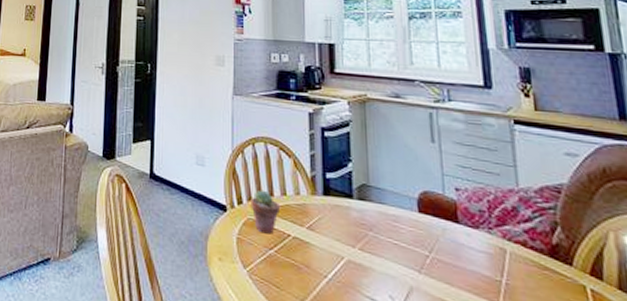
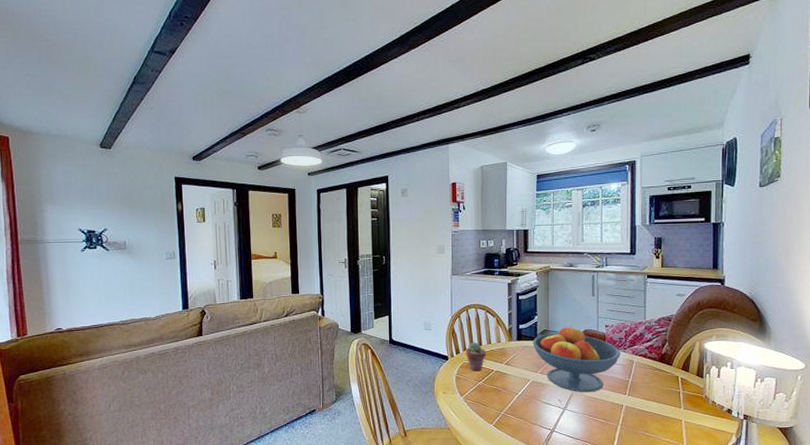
fruit bowl: none [346,182,485,292] -> present [532,325,621,393]

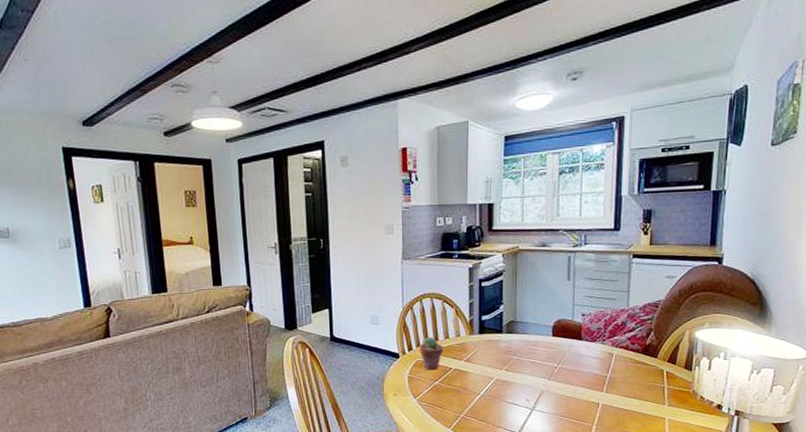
fruit bowl: present [532,325,621,393] -> none [497,315,599,391]

